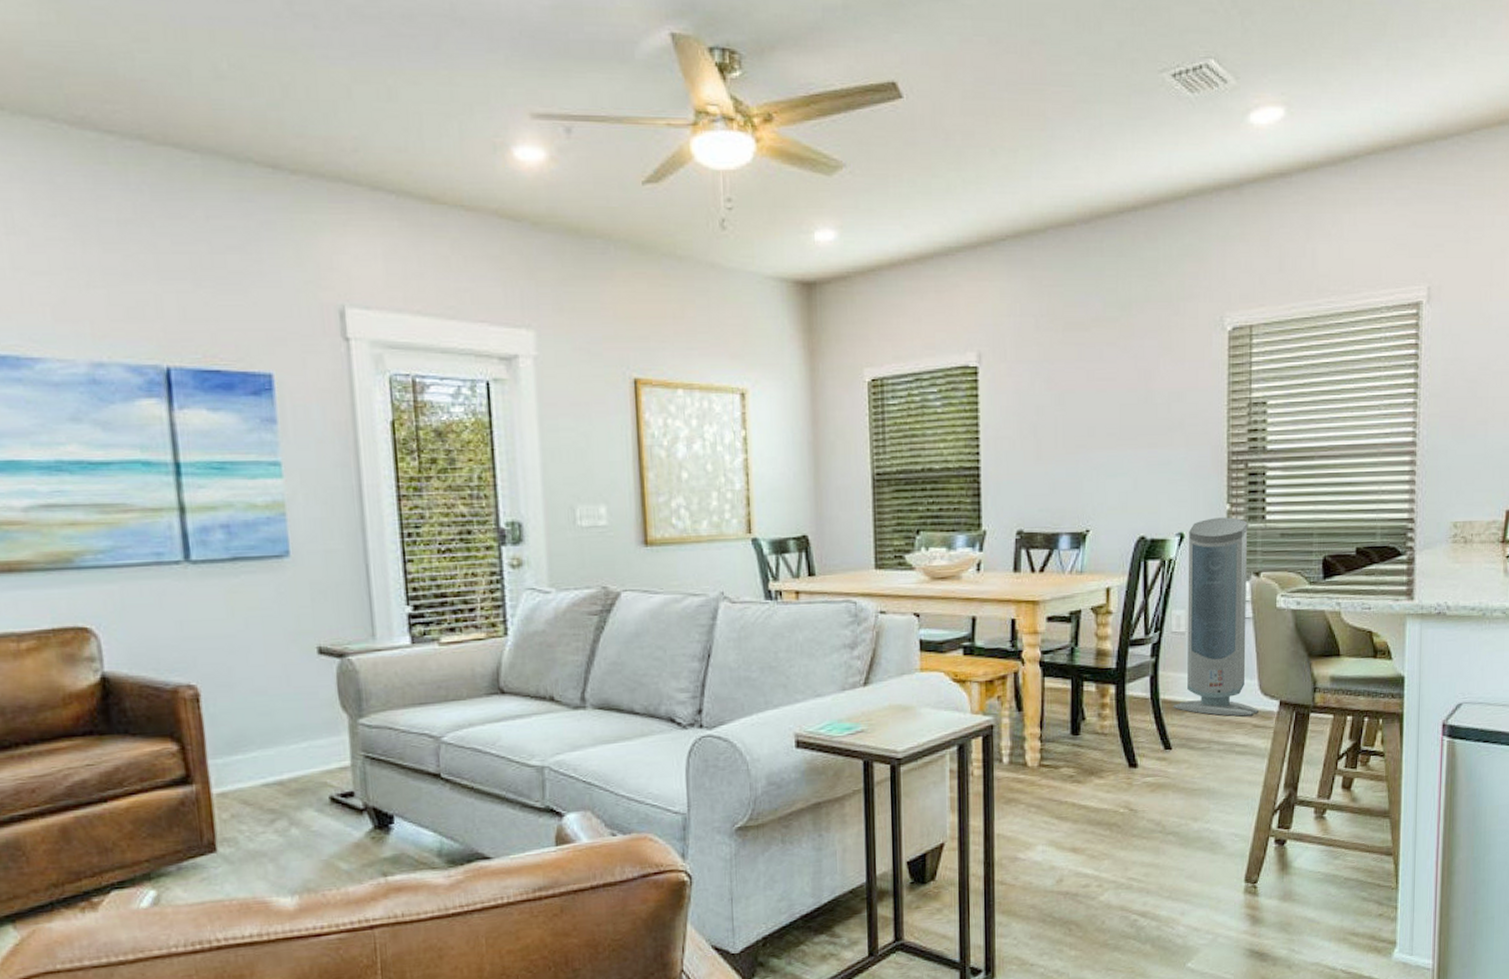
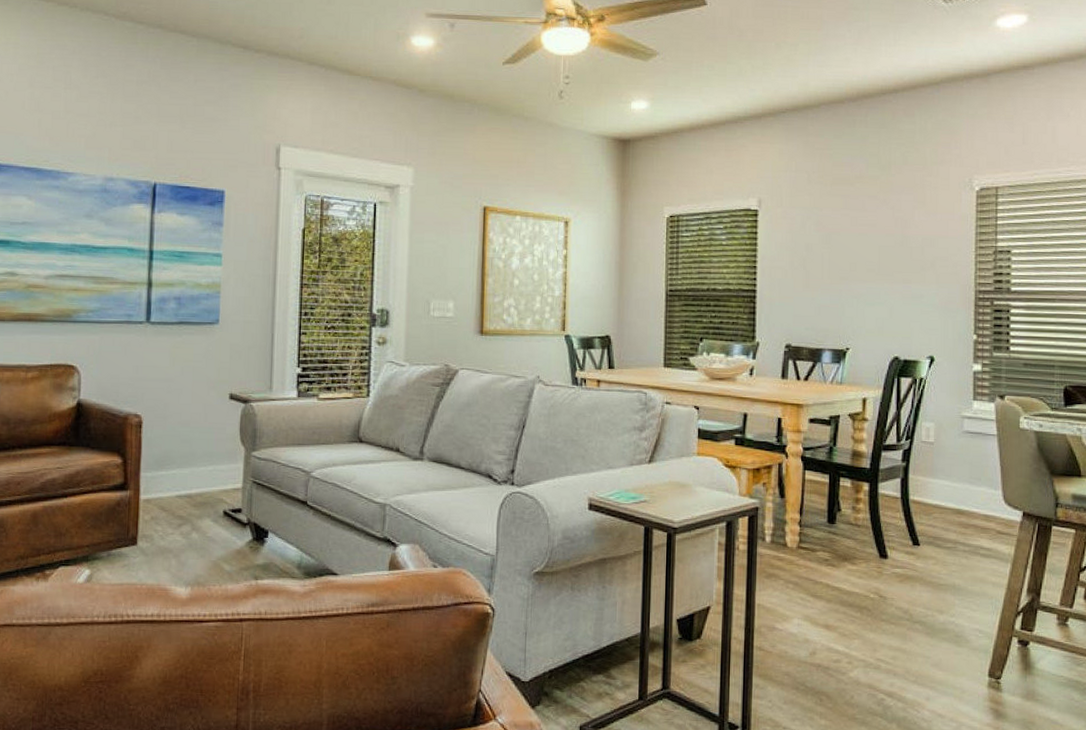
air purifier: present [1173,517,1258,717] -> none [921,345,1002,523]

